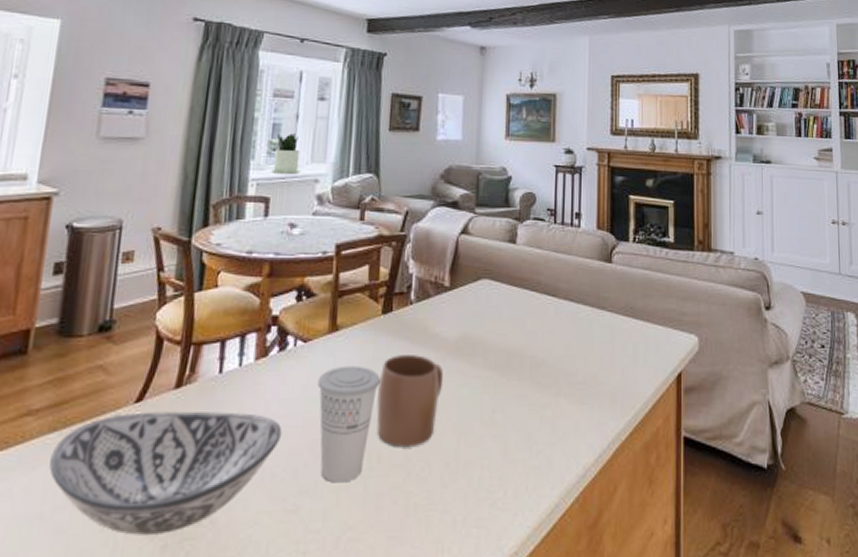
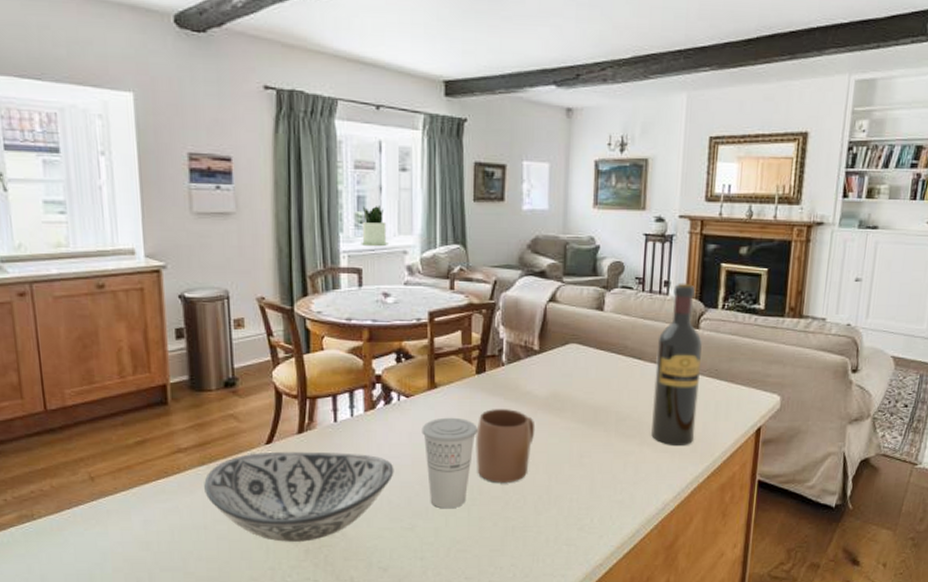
wine bottle: none [568,214,616,396] -> present [651,283,702,445]

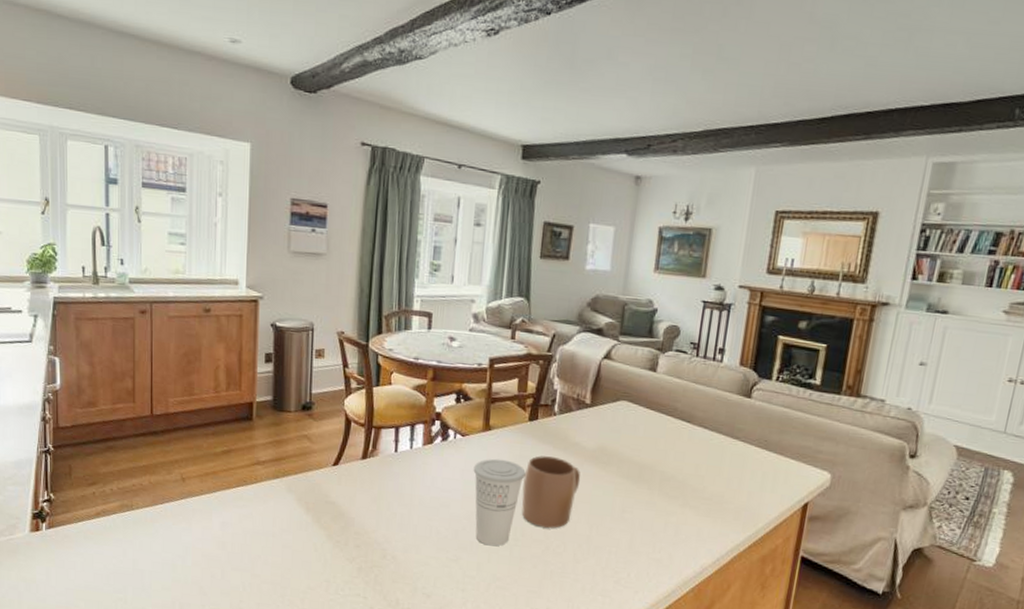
decorative bowl: present [204,451,394,542] -> none [276,472,445,560]
planter: present [361,204,388,247] -> none [433,255,458,295]
wine bottle: present [651,283,702,445] -> none [694,351,753,512]

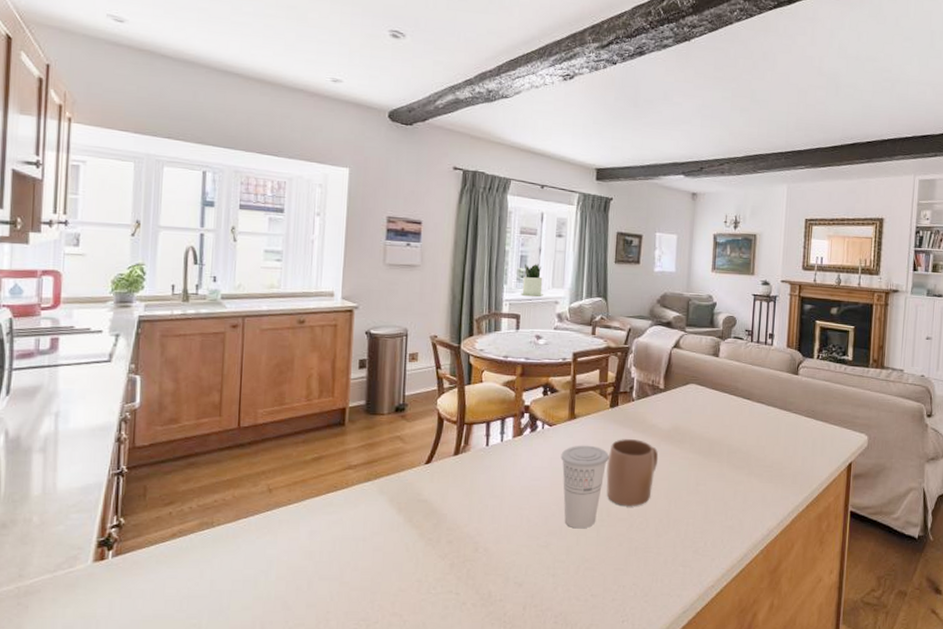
planter: none [433,255,458,295] -> present [520,263,543,298]

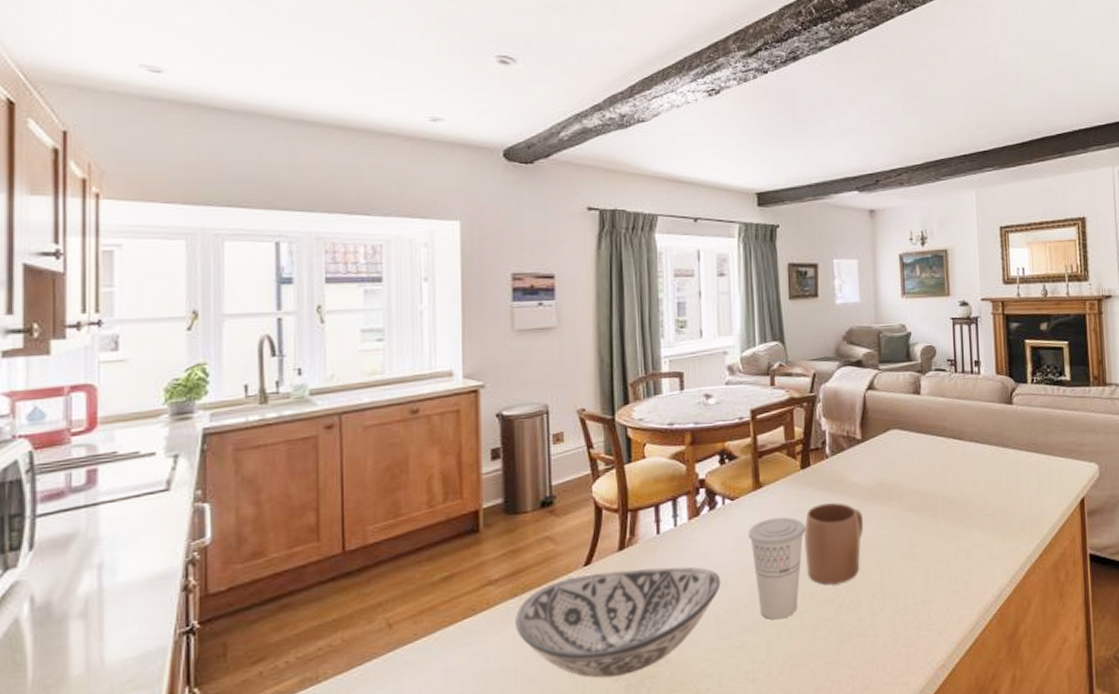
decorative bowl: none [367,471,535,556] -> present [515,567,721,678]
planter: present [520,263,543,298] -> none [681,309,709,351]

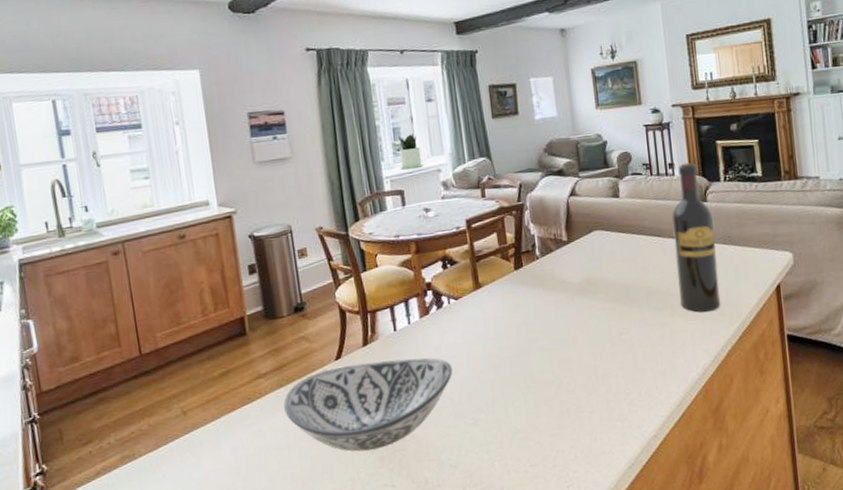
planter: none [681,309,709,351] -> present [399,133,424,171]
cup: present [748,517,805,620] -> none [472,312,523,401]
mug: present [804,503,864,584] -> none [521,298,575,369]
wine bottle: none [975,361,1022,525] -> present [671,162,721,312]

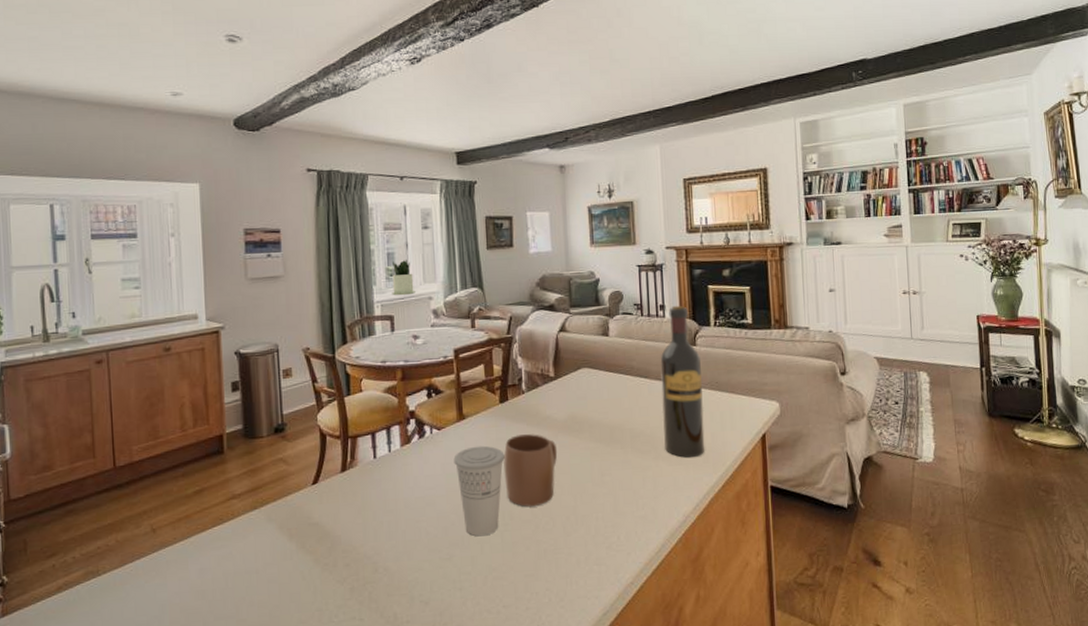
decorative bowl: present [283,358,453,452] -> none [256,487,431,581]
cup: none [472,312,523,401] -> present [453,445,505,537]
mug: none [521,298,575,369] -> present [503,434,558,507]

